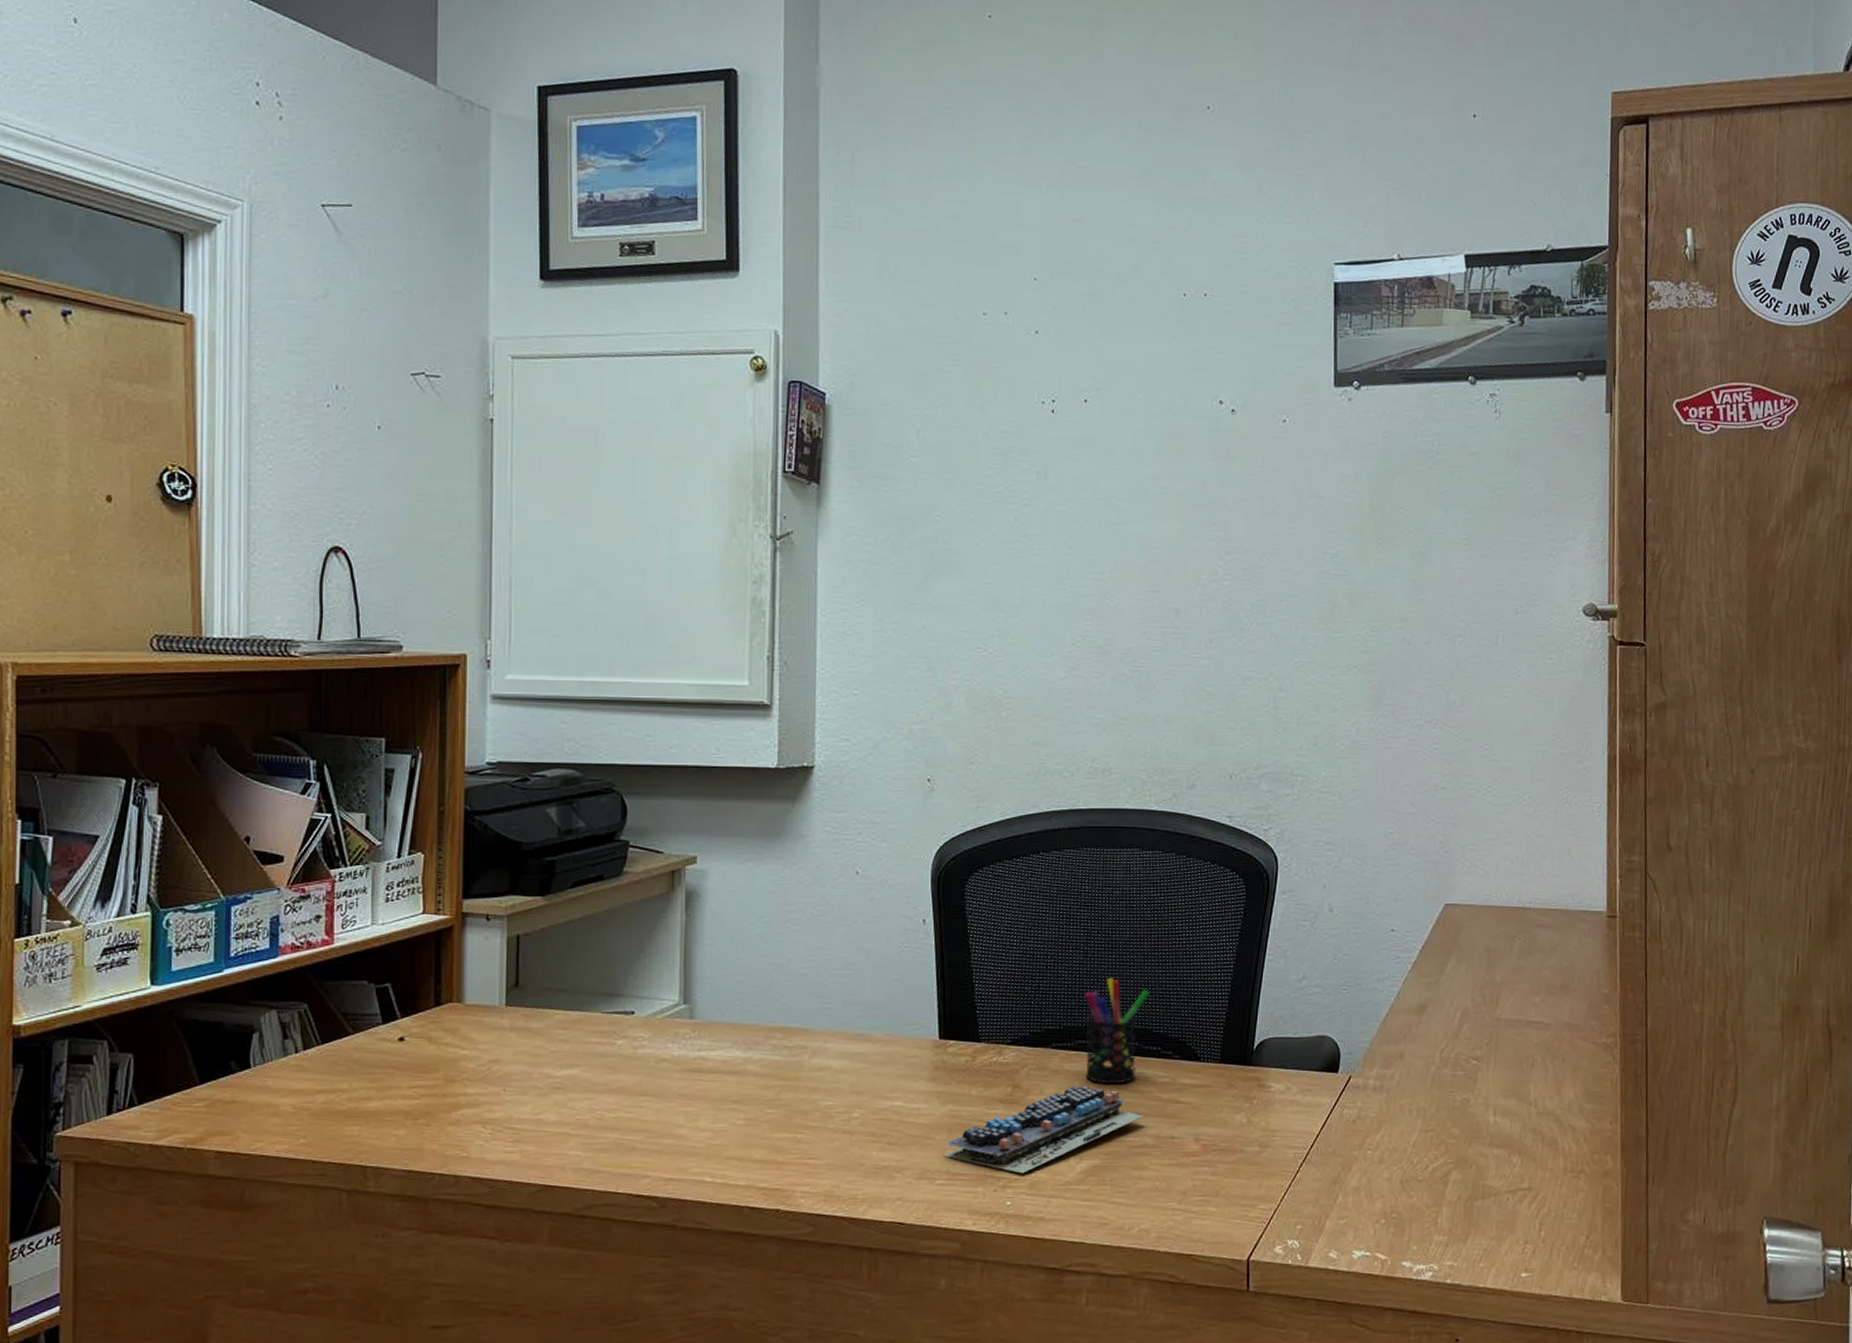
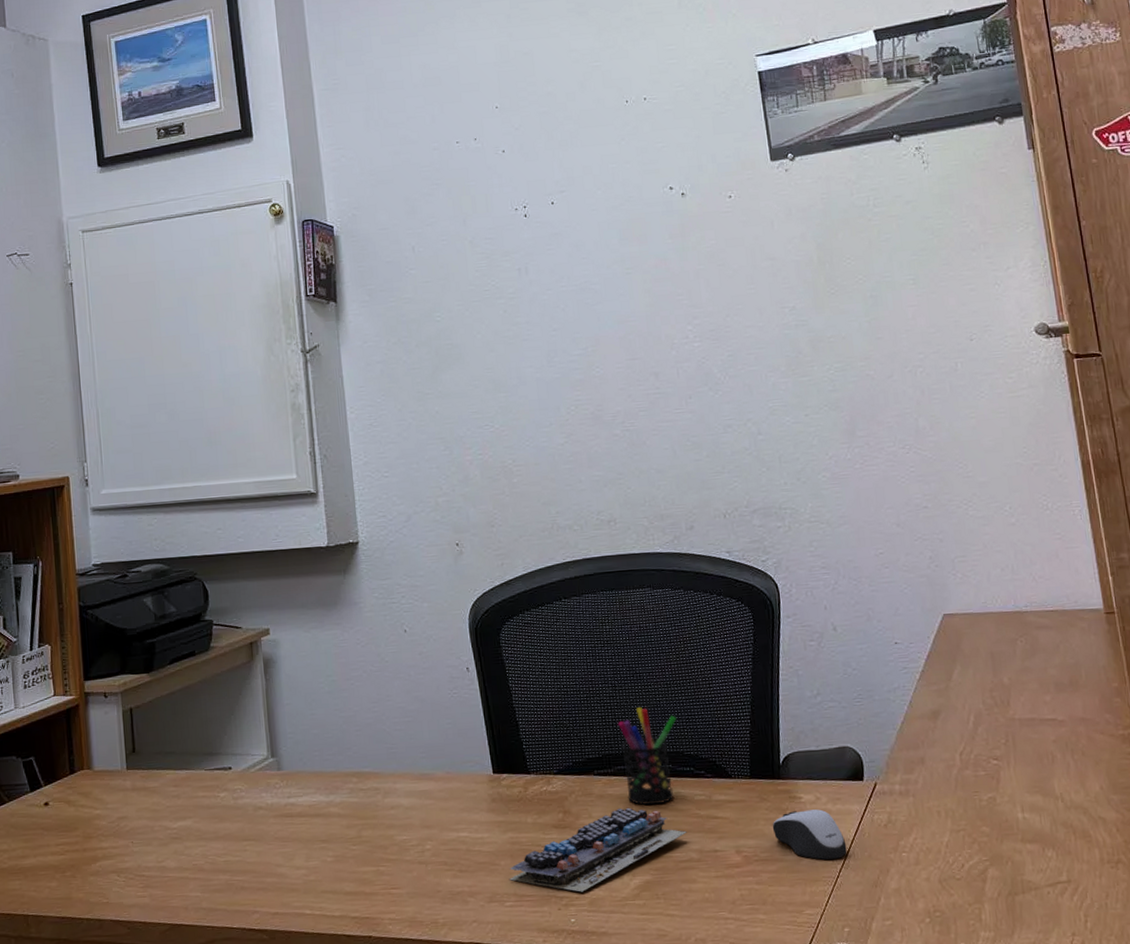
computer mouse: none [1236,1100,1311,1153] -> present [772,809,847,860]

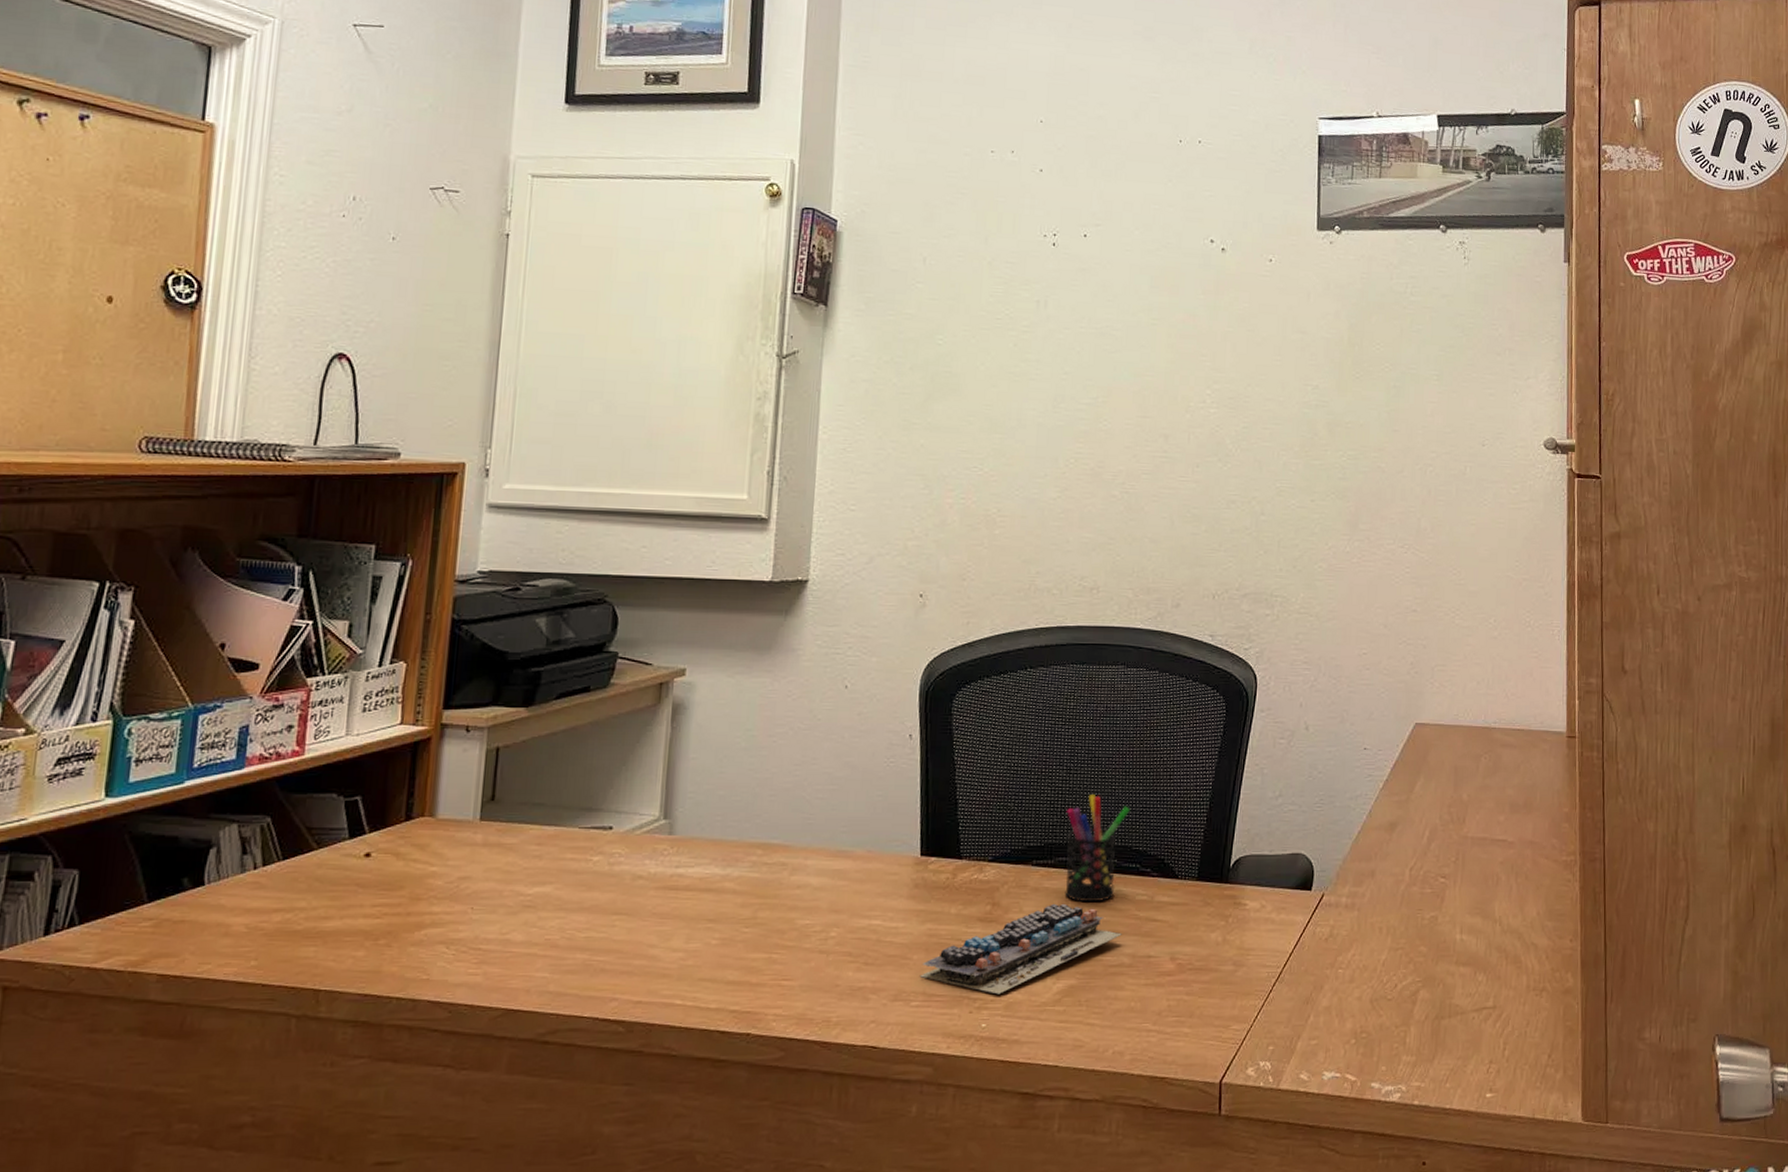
computer mouse: present [772,809,847,860] -> none [1212,918,1285,972]

